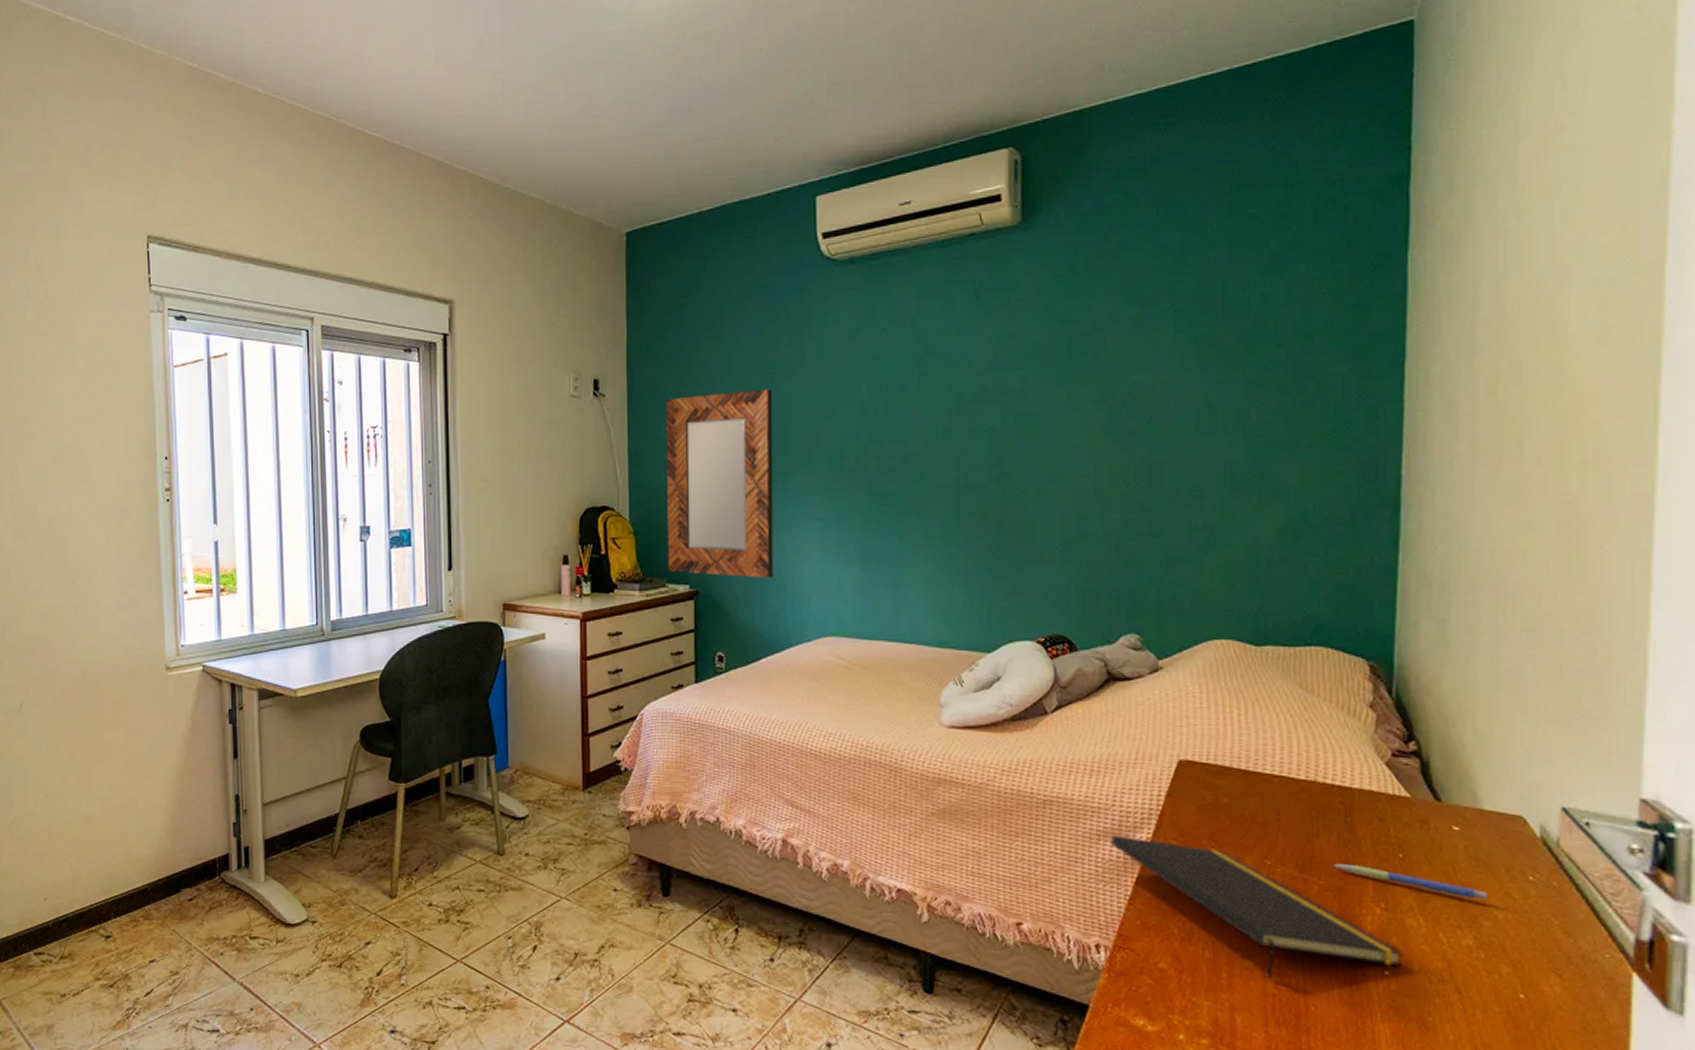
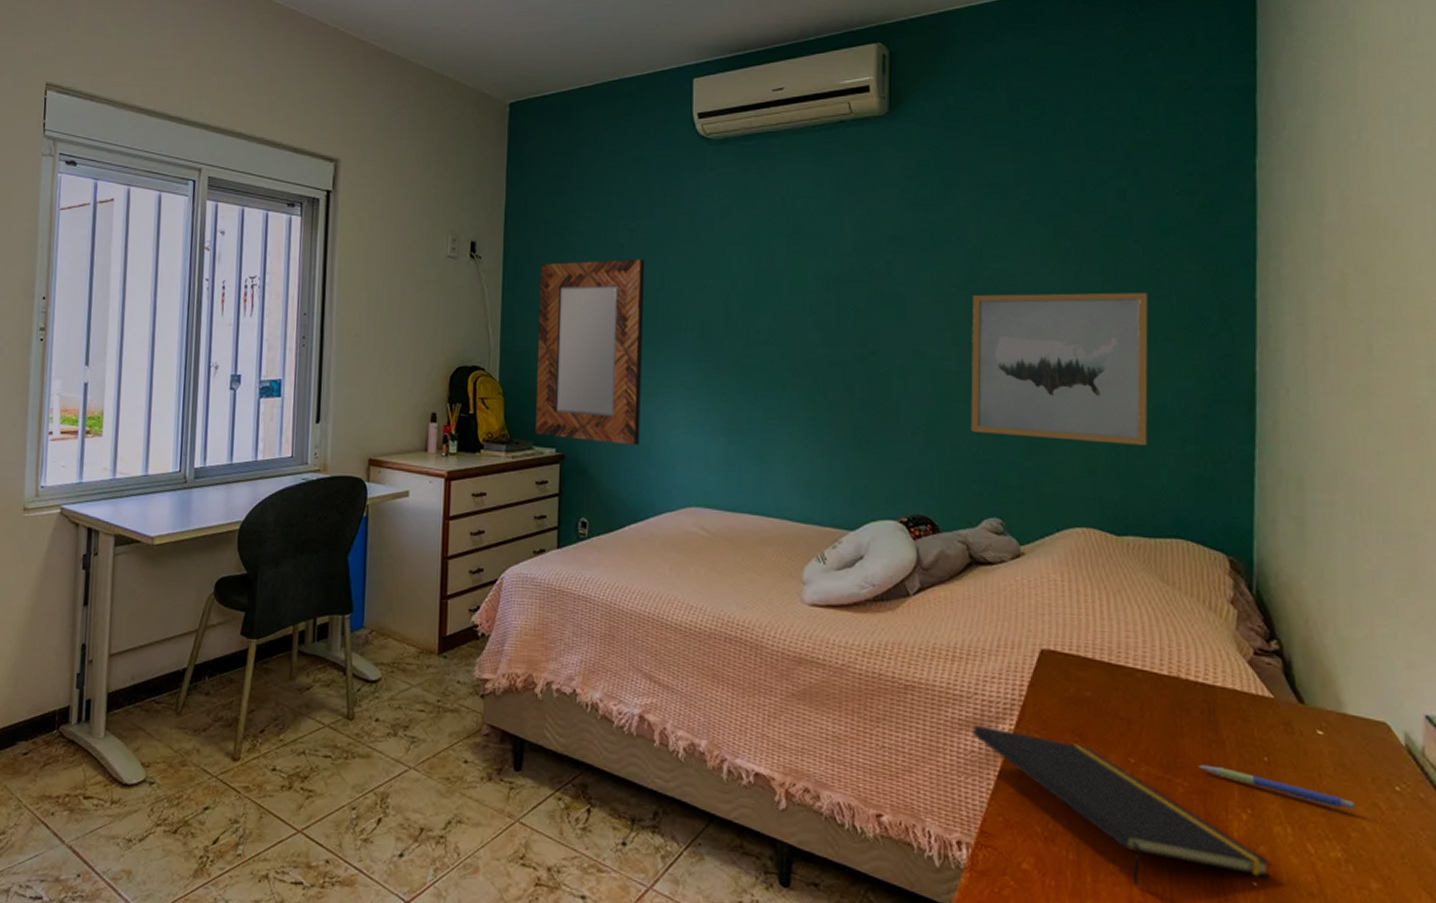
wall art: none [1108,399,1291,555] -> present [970,292,1148,445]

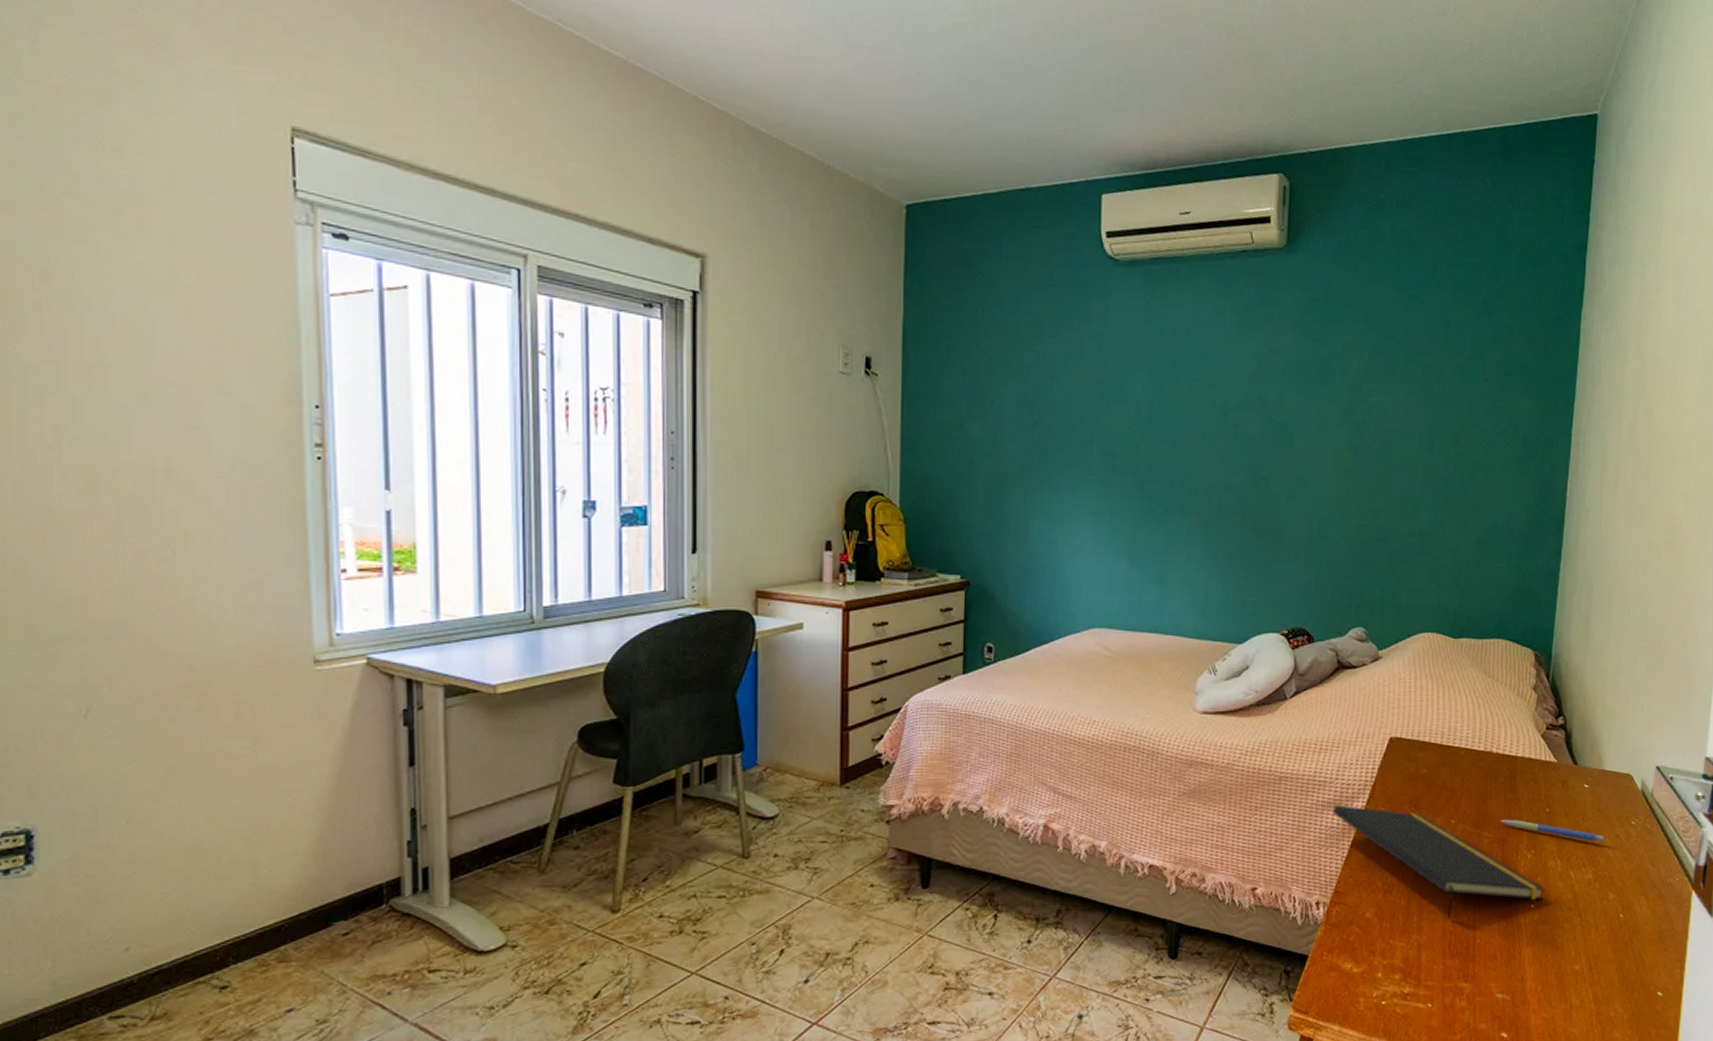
home mirror: present [536,259,646,446] -> none [939,381,1052,570]
wall art: present [970,292,1148,445] -> none [1344,425,1491,561]

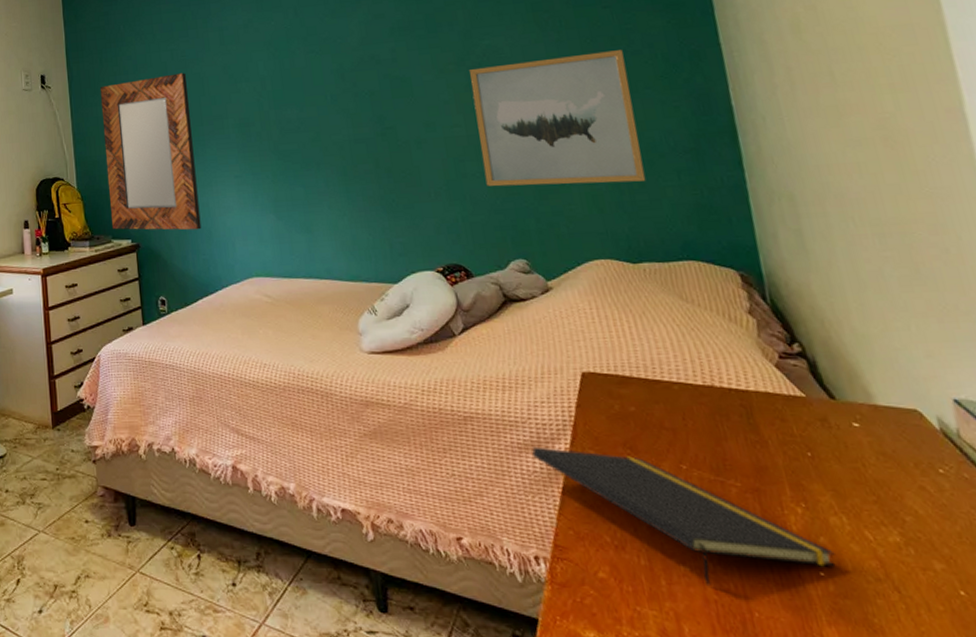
home mirror: none [939,381,1052,570] -> present [100,73,202,230]
wall art: none [1344,425,1491,561] -> present [470,50,646,187]
pen: present [1500,819,1605,842] -> none [747,464,904,495]

